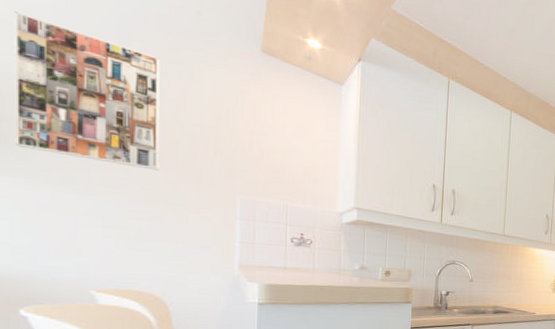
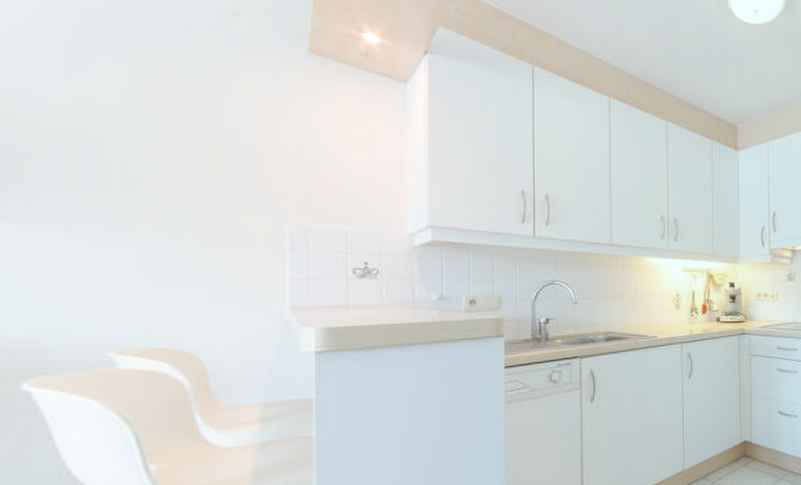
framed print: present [14,11,160,171] -> none [15,29,191,201]

